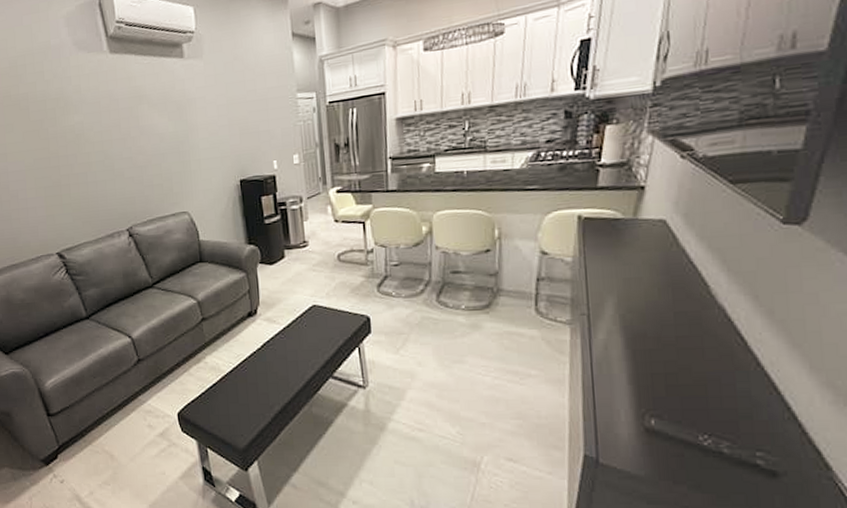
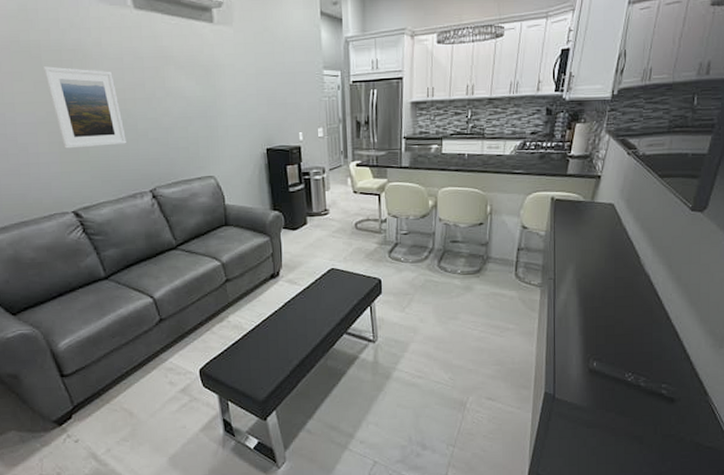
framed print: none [30,115,104,193] -> present [42,66,126,149]

